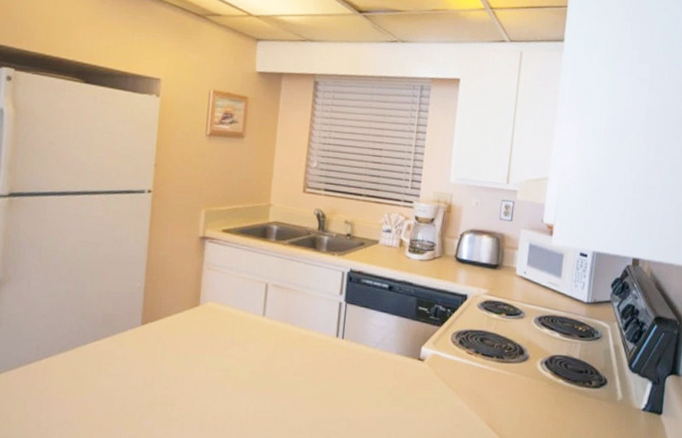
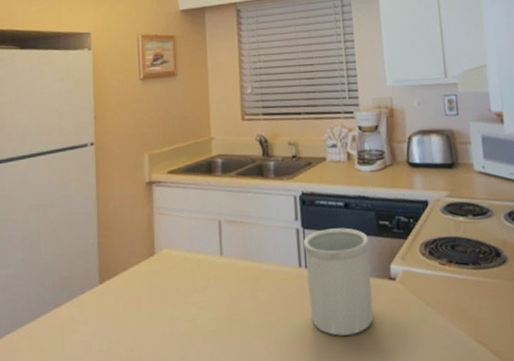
utensil holder: none [340,306,406,403] -> present [303,227,374,336]

